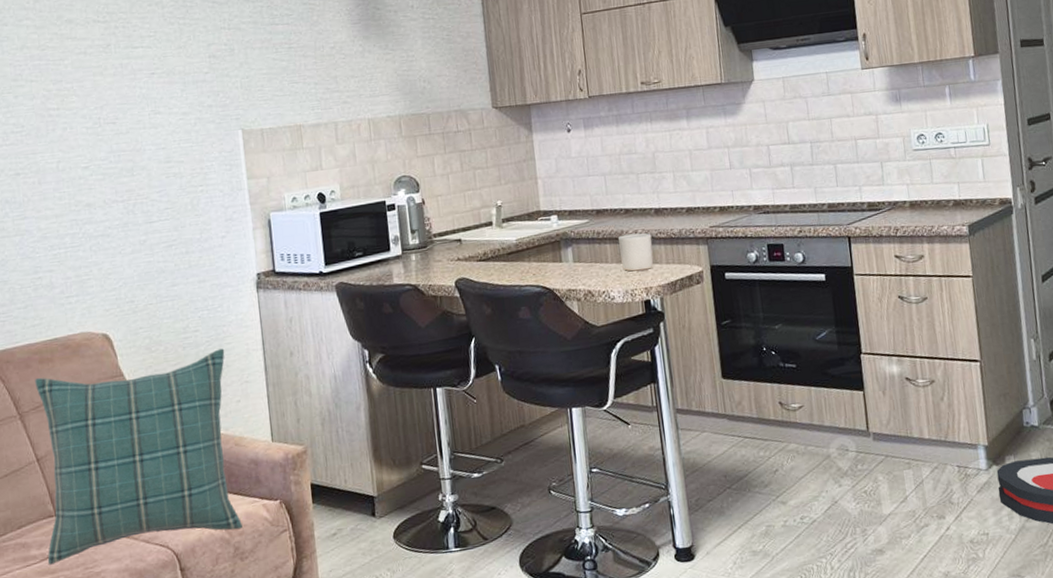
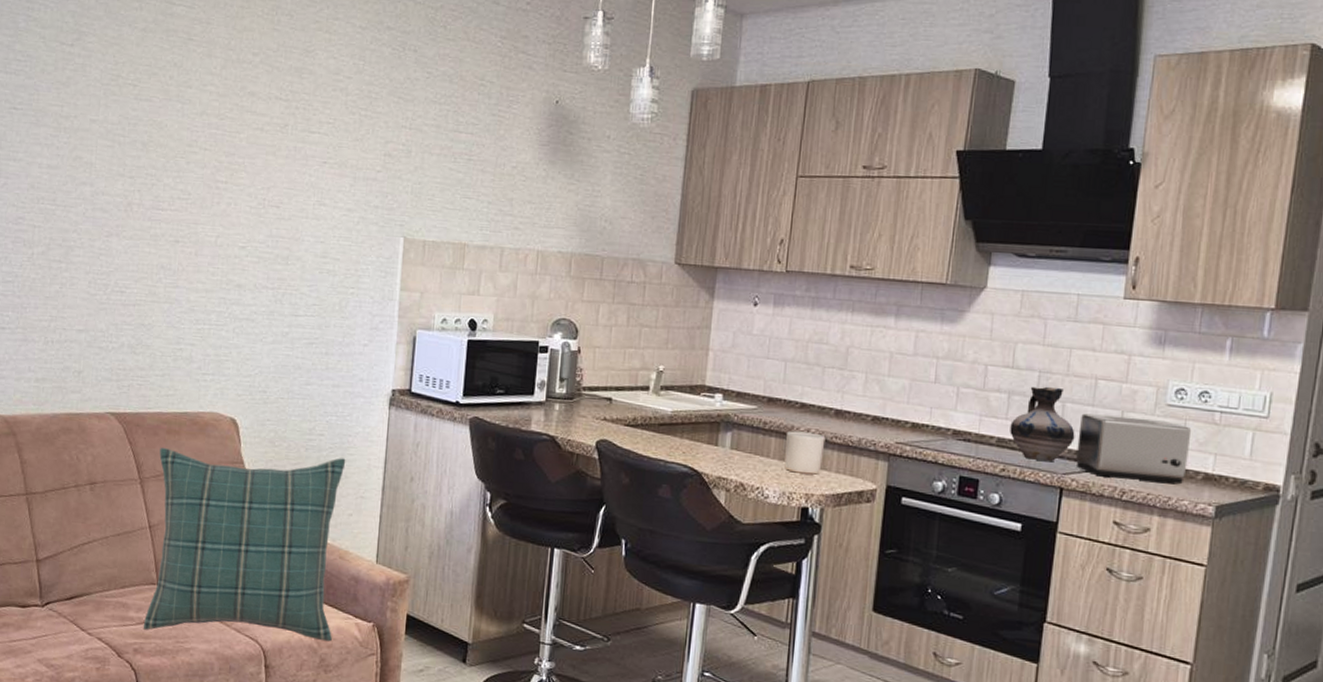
ceramic jug: none [797,152,850,218] -> present [1010,386,1075,462]
toaster: none [851,163,941,221] -> present [1076,413,1192,484]

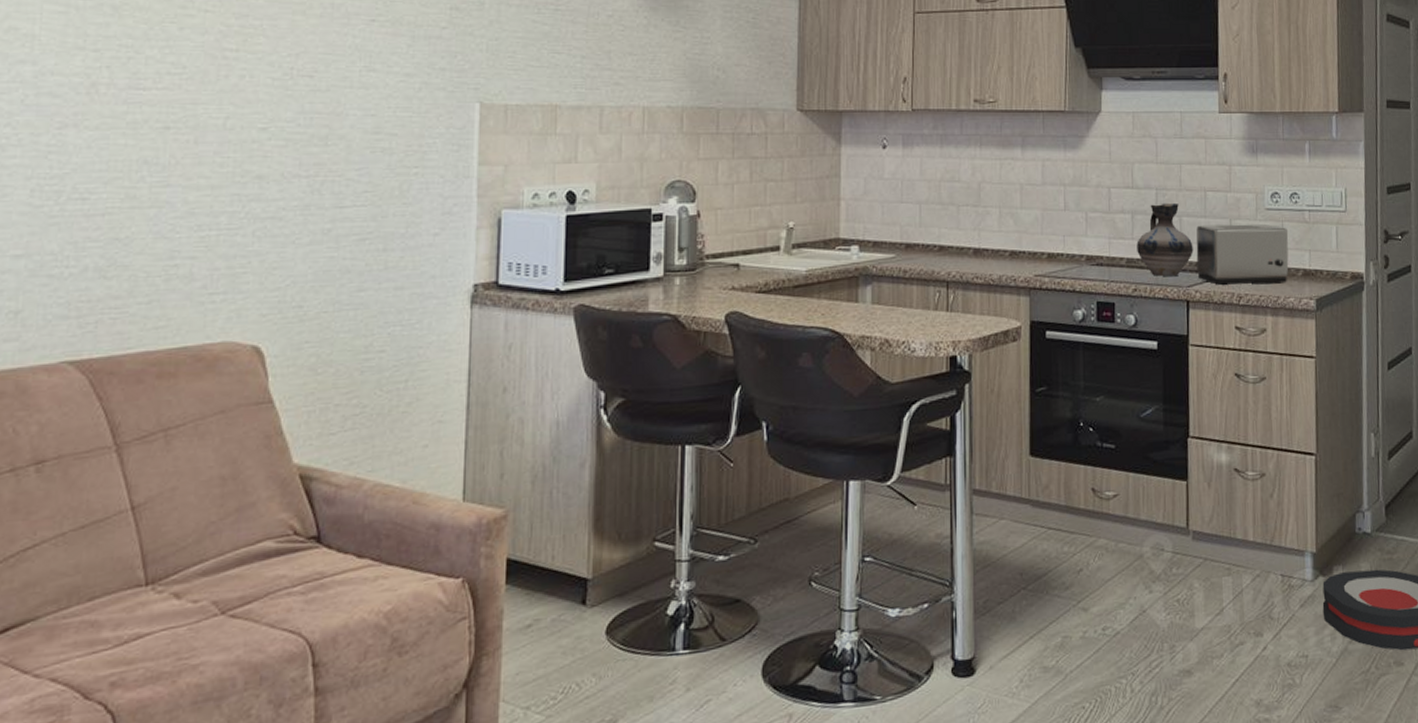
pillow: present [143,447,346,642] -> none [124,376,417,653]
mug: present [784,431,826,475] -> none [927,275,967,321]

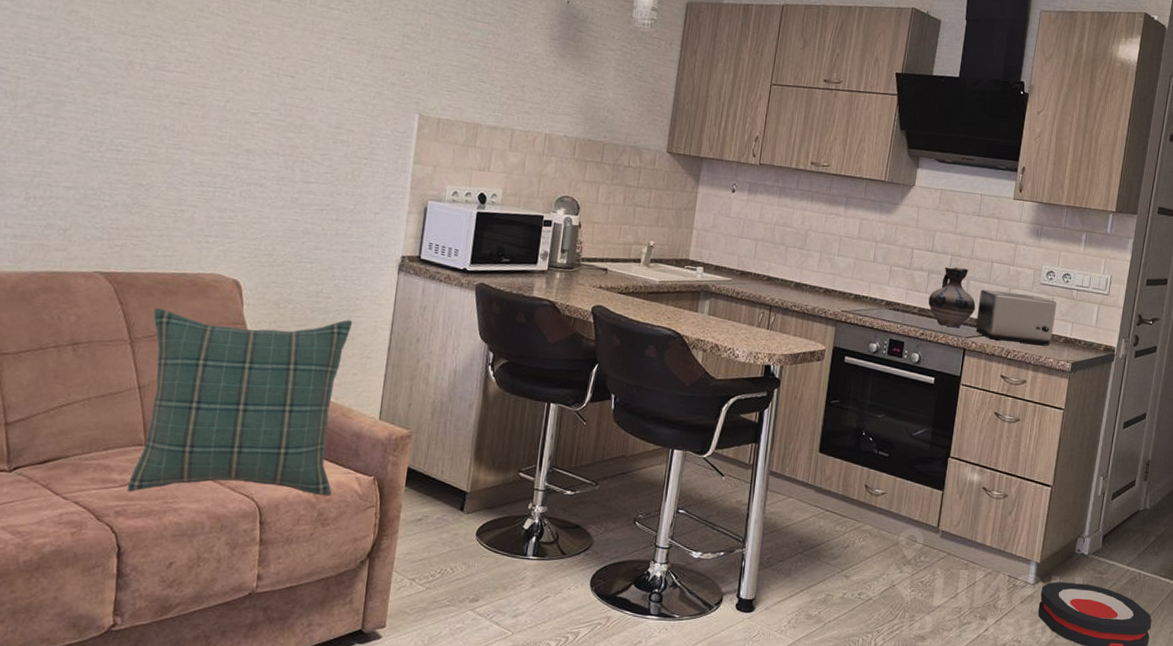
pillow: none [124,376,417,653] -> present [127,307,353,496]

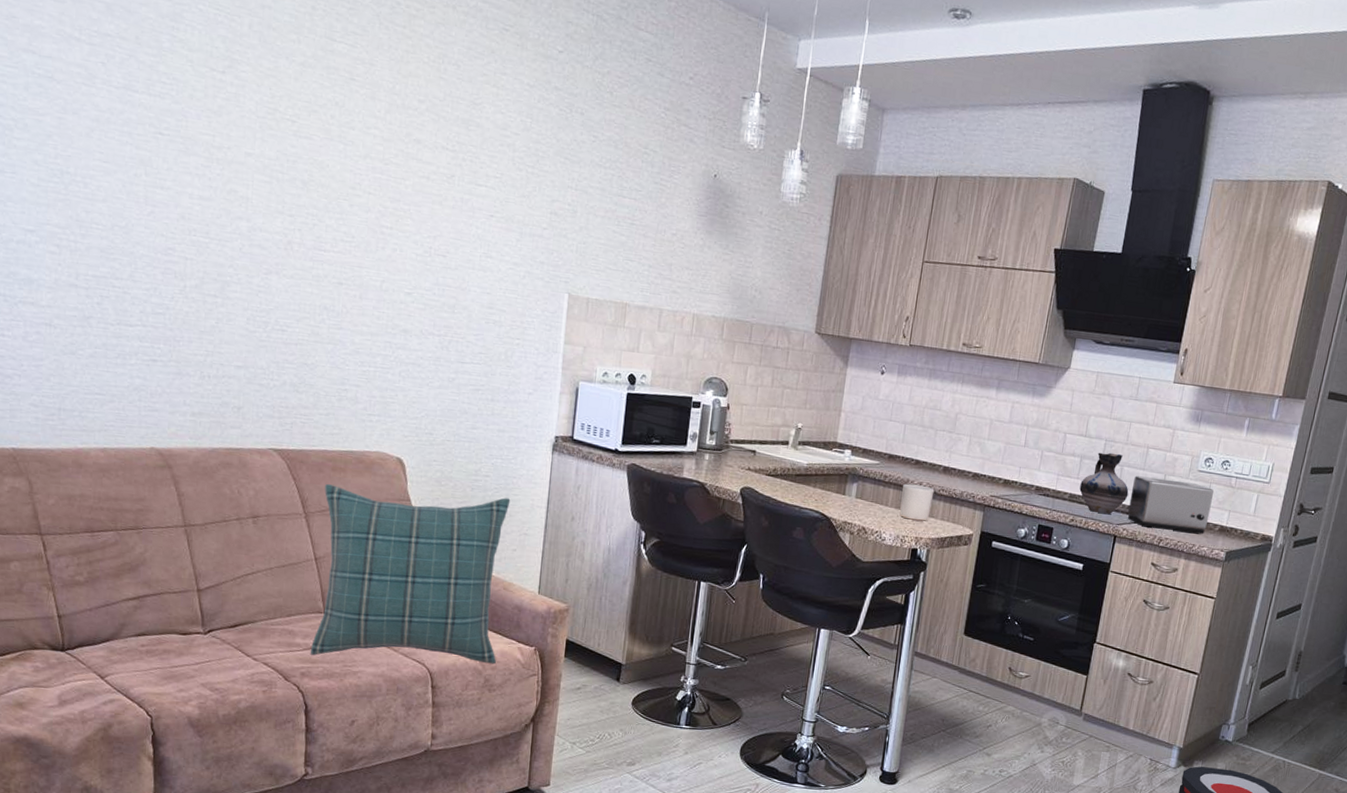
mug: none [752,300,787,337] -> present [899,483,935,521]

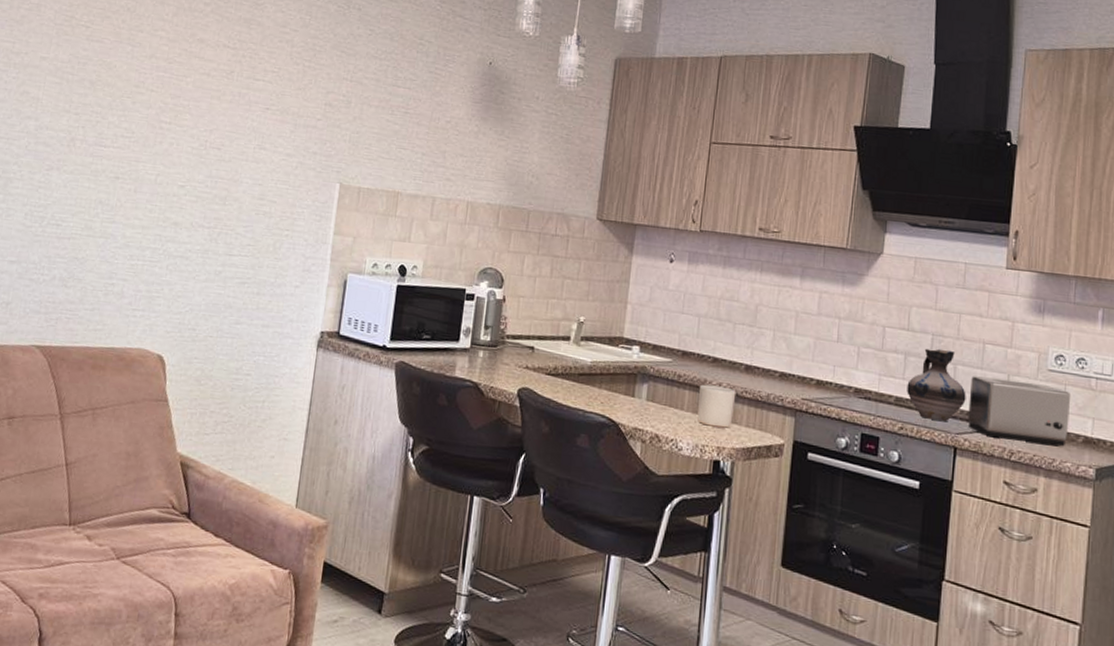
pillow: present [310,483,511,664] -> none [50,382,271,589]

